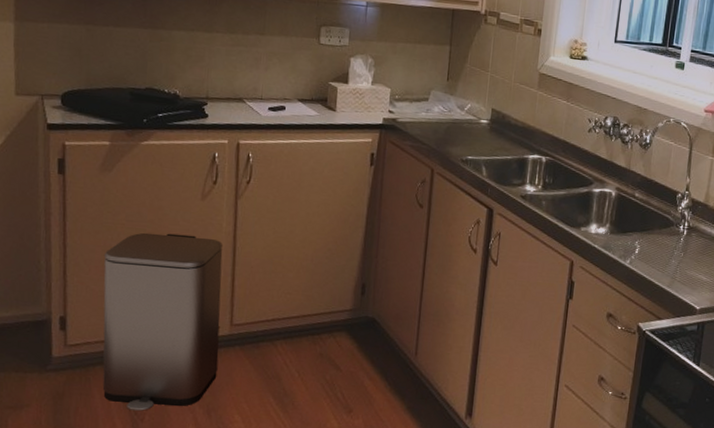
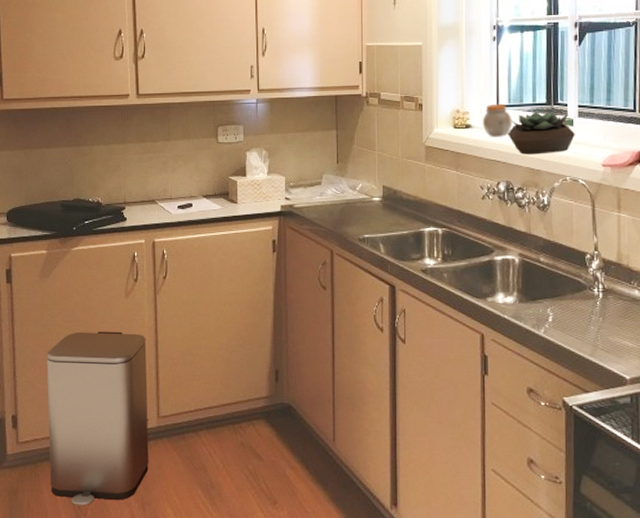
jar: none [598,38,628,73] -> present [482,104,513,137]
succulent plant: none [621,51,685,95] -> present [508,112,575,156]

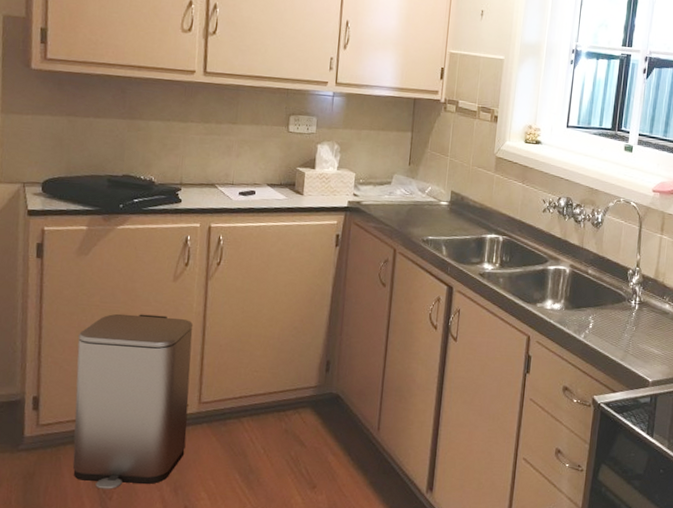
jar: present [482,104,513,137] -> none [551,123,579,156]
succulent plant: present [508,112,575,156] -> none [573,135,633,176]

